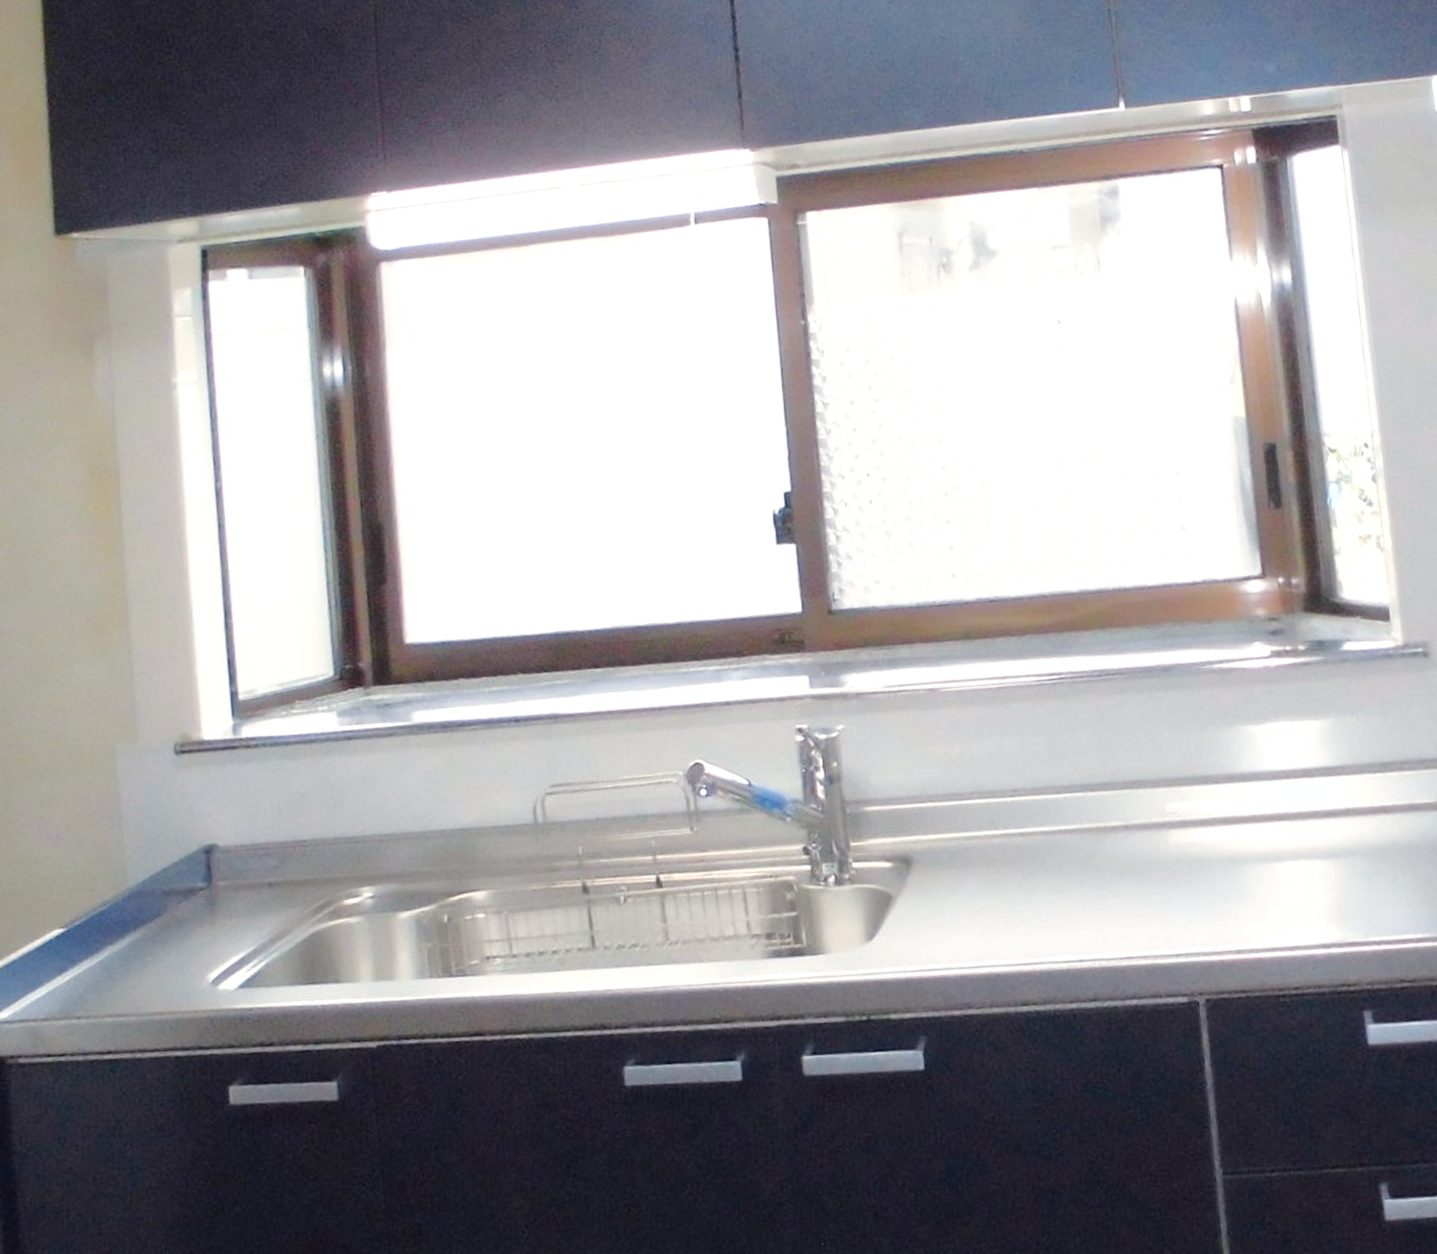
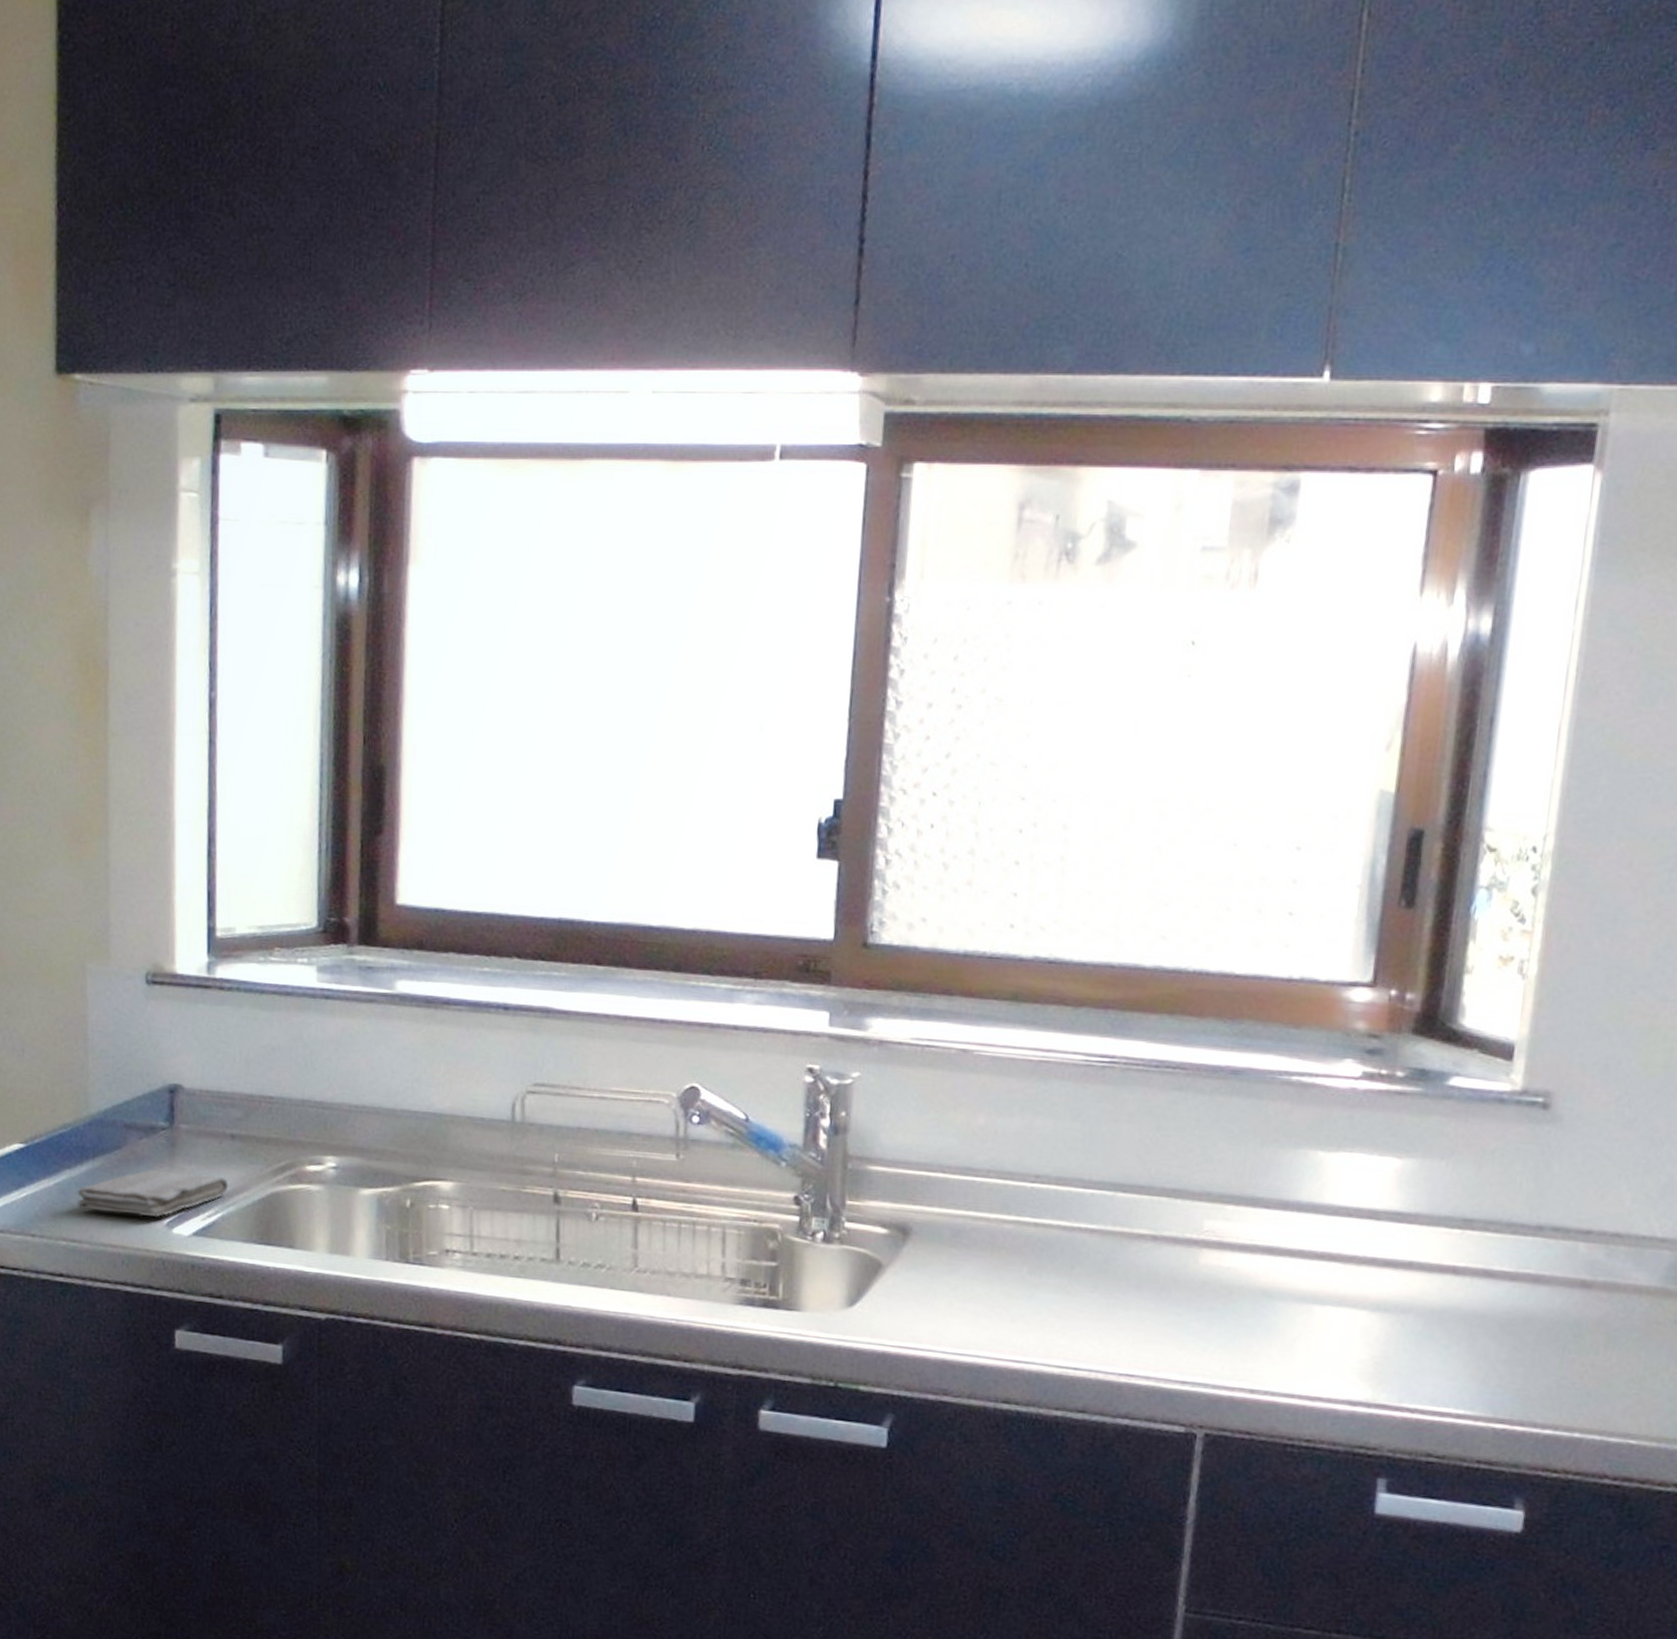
washcloth: none [121,925,271,983] -> present [78,1169,229,1217]

